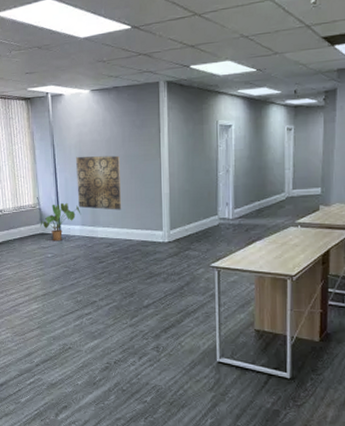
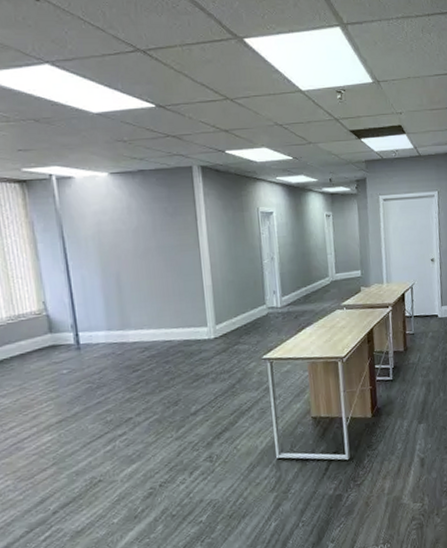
house plant: present [40,202,81,241] -> none [49,304,106,354]
wall art: present [76,155,122,210] -> none [95,246,158,310]

